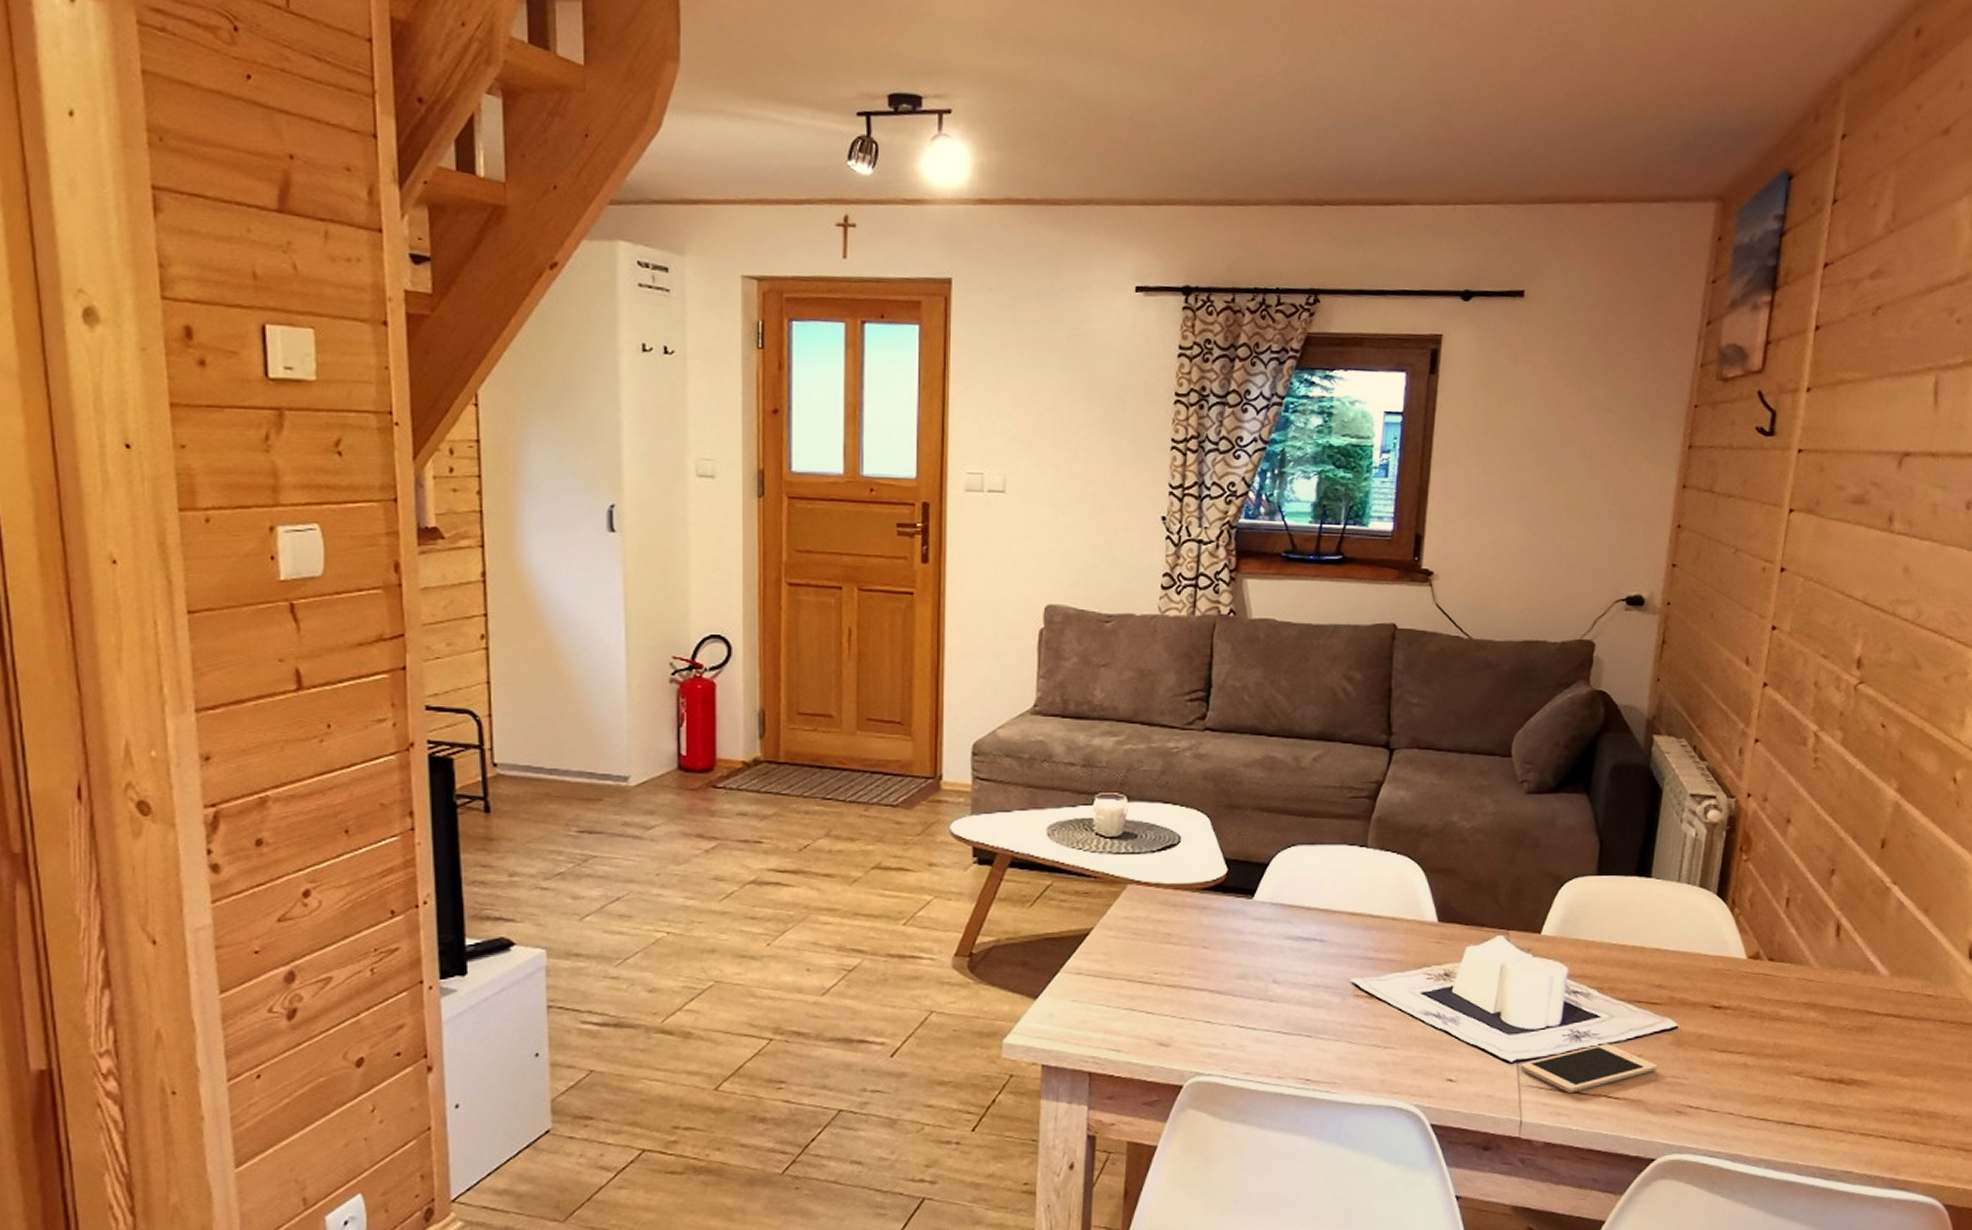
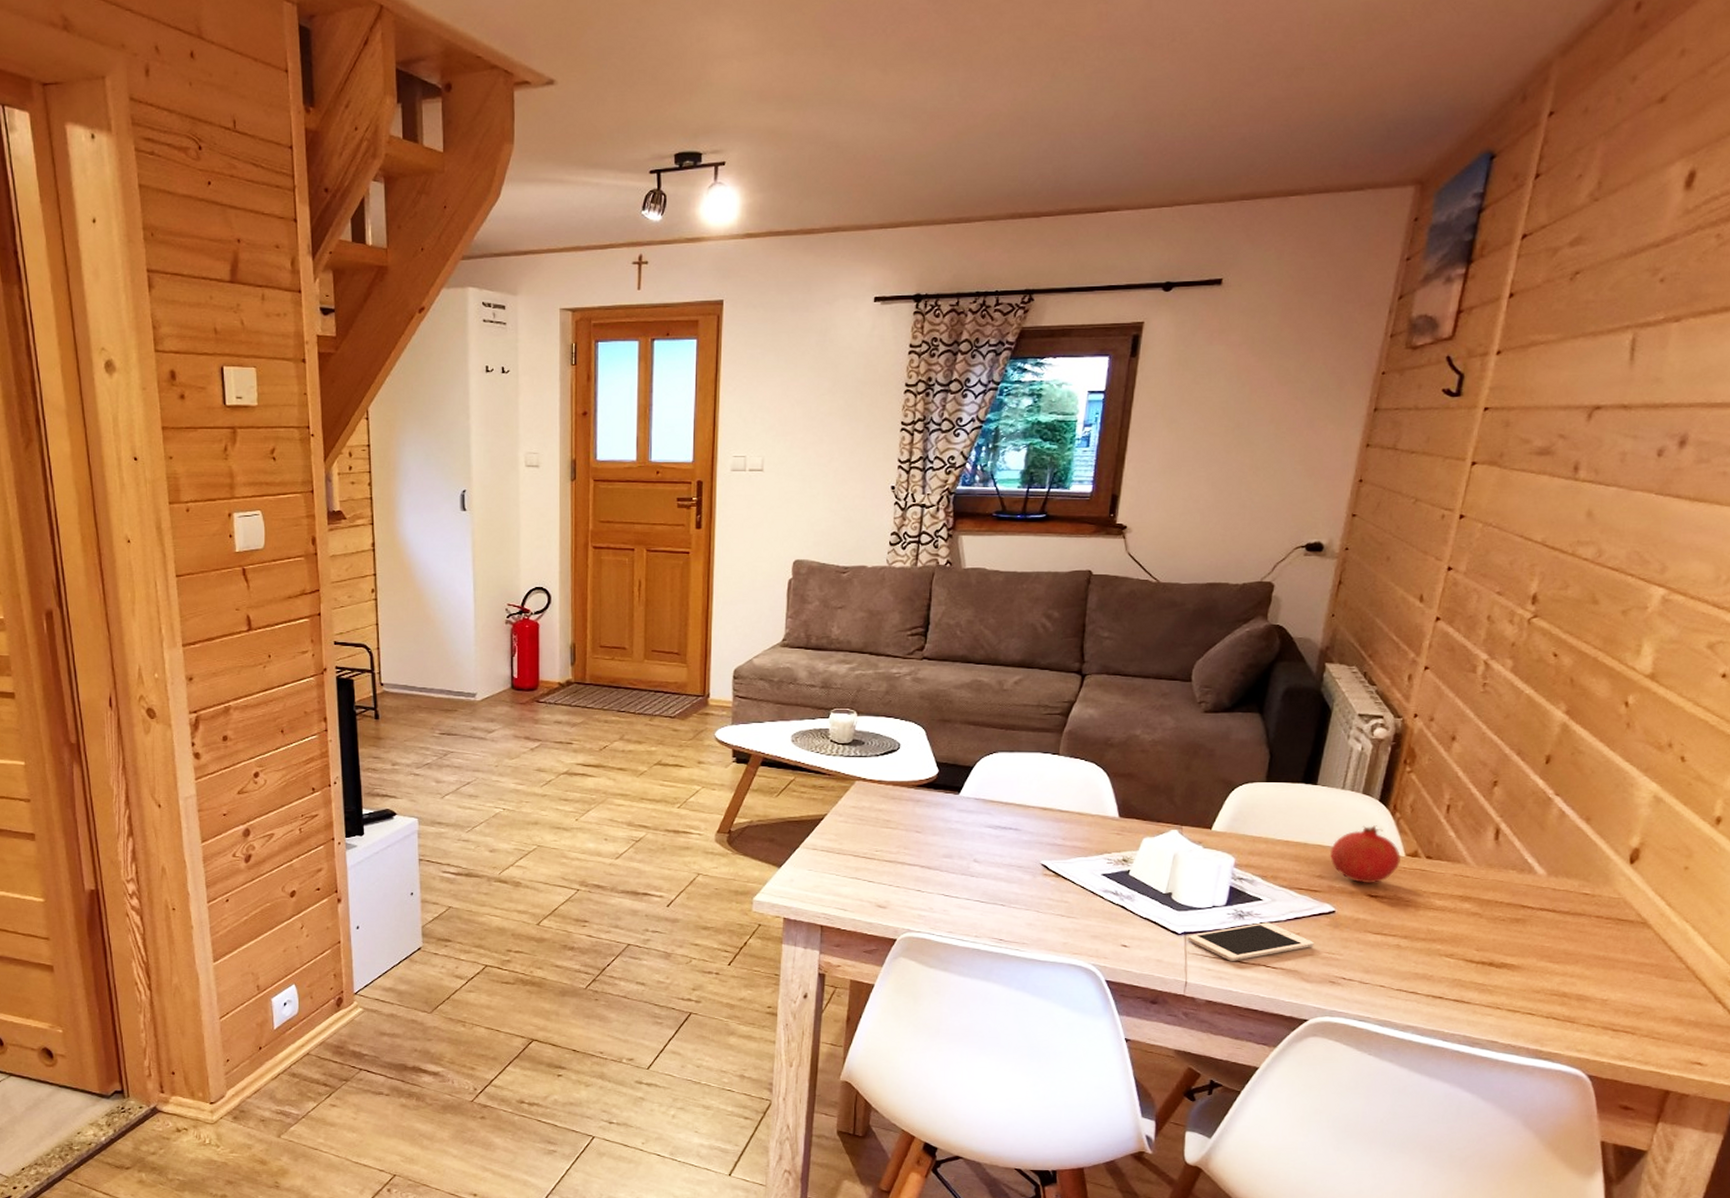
fruit: none [1668,923,1743,993] -> present [1329,825,1402,884]

